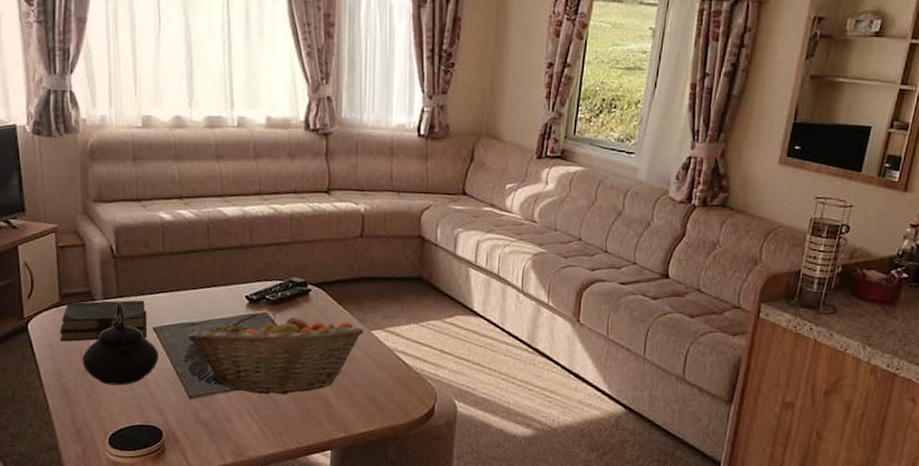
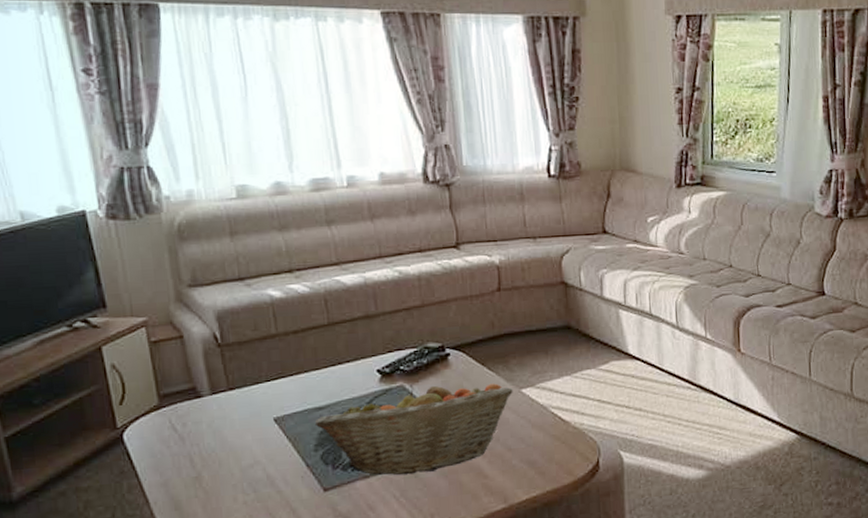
book: present [59,300,147,342] -> none [162,389,267,449]
teapot: present [82,302,158,386] -> none [193,395,284,490]

